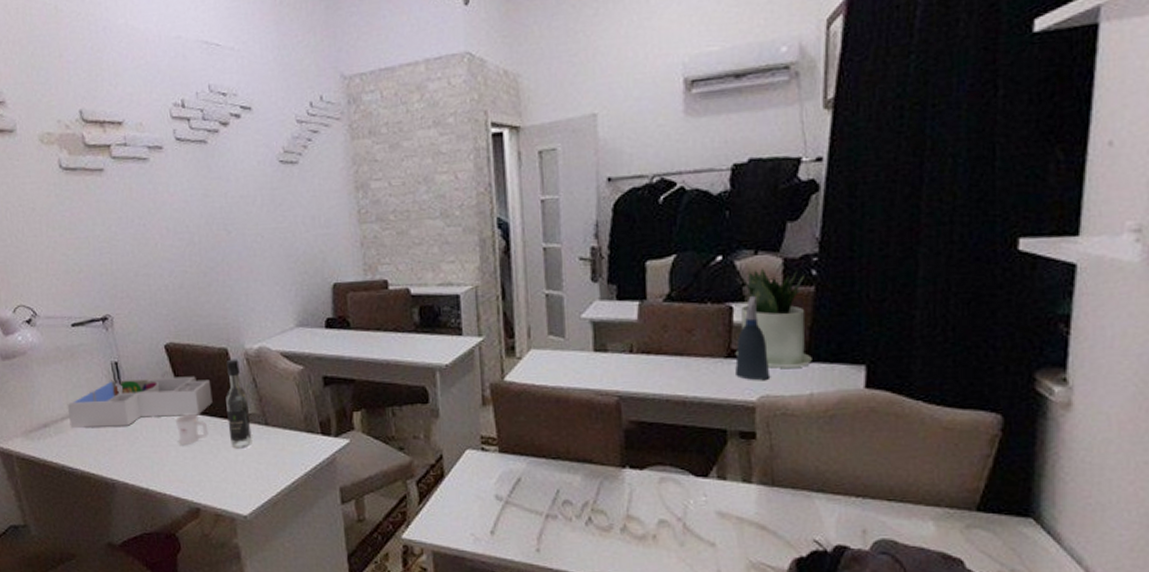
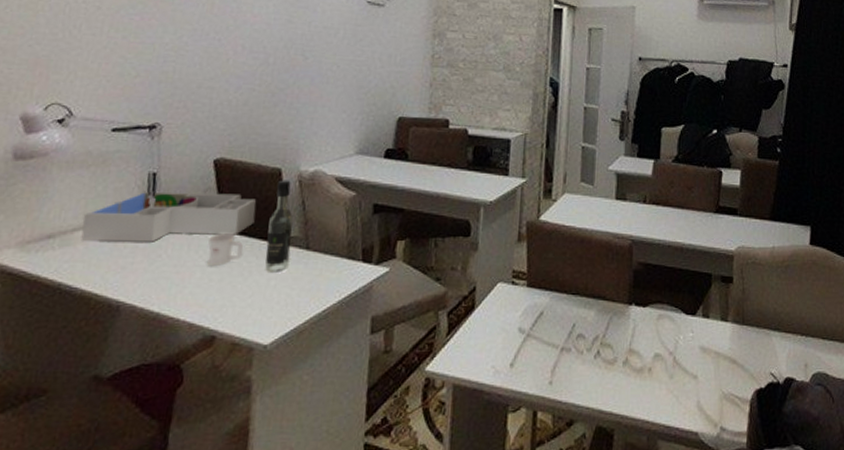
planter: present [735,268,812,368] -> none [721,143,775,225]
spray bottle: present [735,296,771,381] -> none [721,164,746,234]

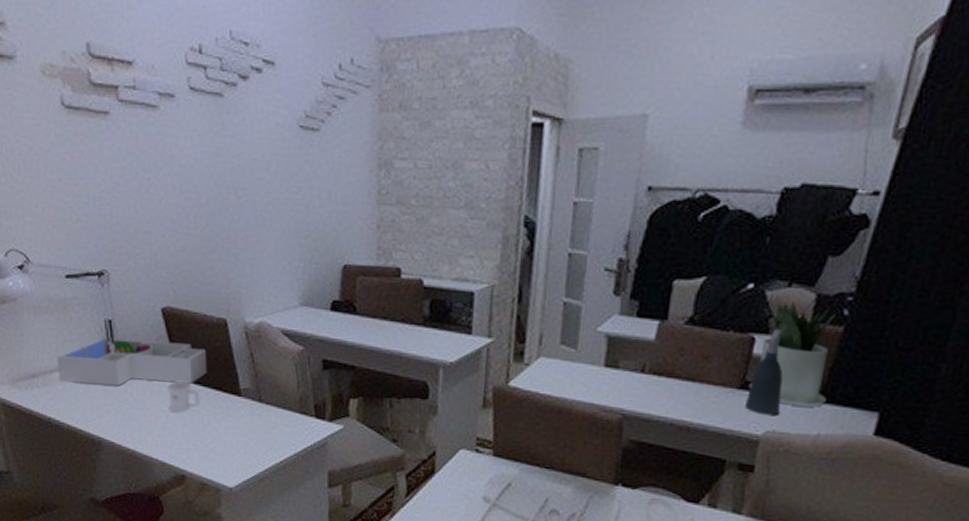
bottle: present [265,180,293,274] -> none [221,331,244,423]
planter: none [721,143,775,225] -> present [748,301,835,407]
spray bottle: none [721,164,746,234] -> present [745,329,783,416]

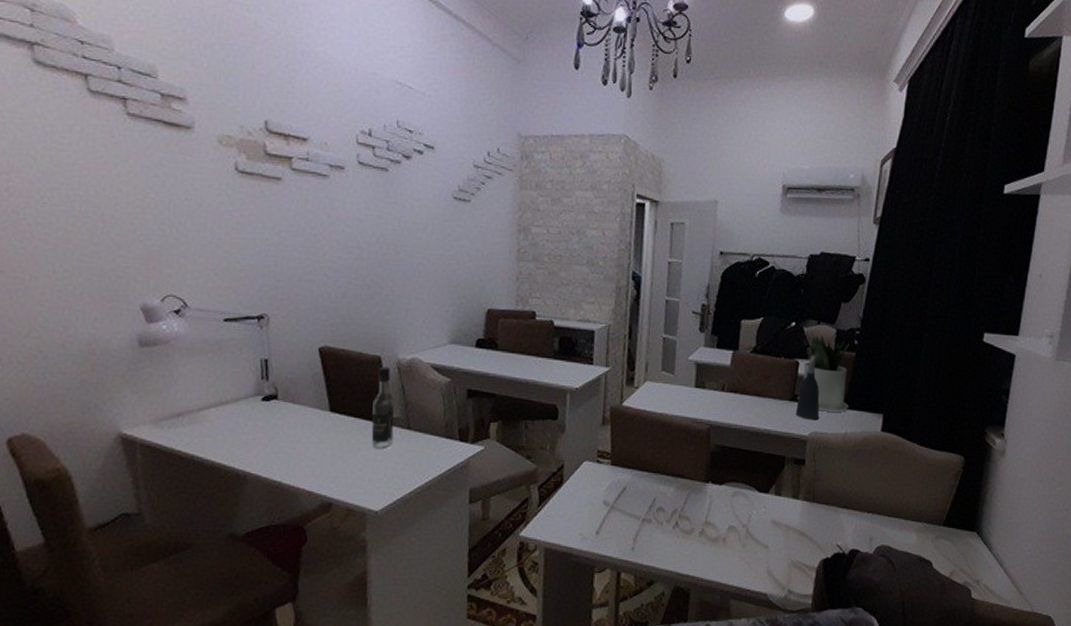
desk organizer: present [56,338,207,386] -> none [206,376,361,421]
mug: present [168,380,200,412] -> none [320,413,352,442]
bottle: none [221,331,244,423] -> present [371,366,395,450]

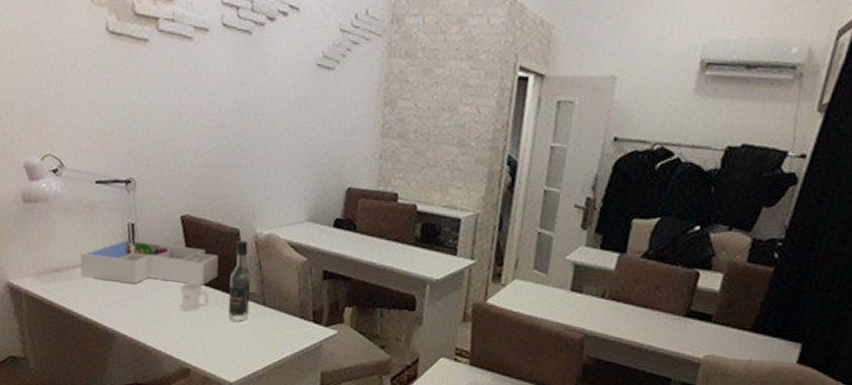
desk organizer: none [206,376,361,421] -> present [80,240,219,286]
mug: none [320,413,352,442] -> present [180,282,210,311]
spray bottle: present [796,356,820,421] -> none [689,267,723,343]
planter: present [797,335,849,412] -> none [693,243,767,336]

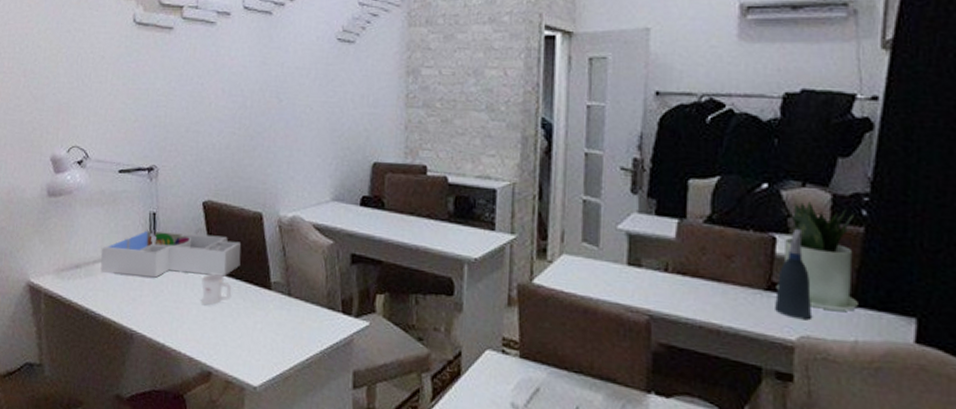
bottle: present [228,240,251,323] -> none [251,224,275,317]
spray bottle: none [689,267,723,343] -> present [775,229,813,320]
planter: none [693,243,767,336] -> present [776,201,858,311]

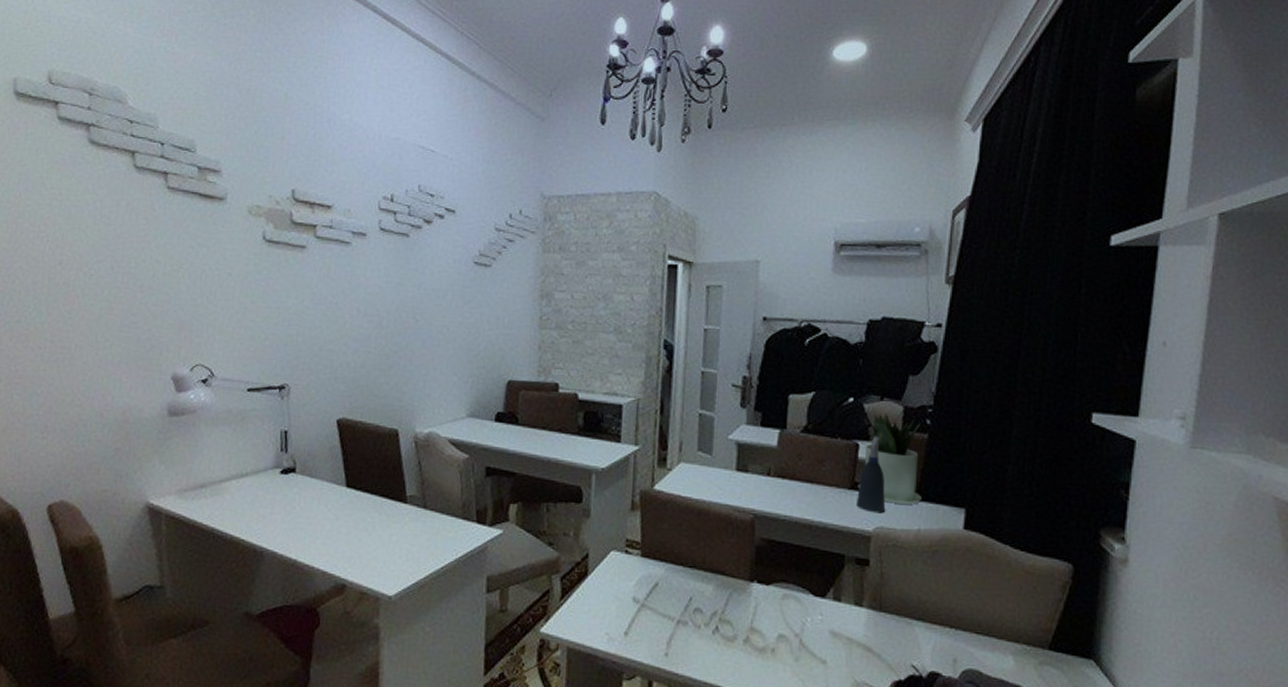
desk organizer: present [100,230,242,278] -> none [227,448,377,495]
mug: present [202,273,232,305] -> none [336,489,367,520]

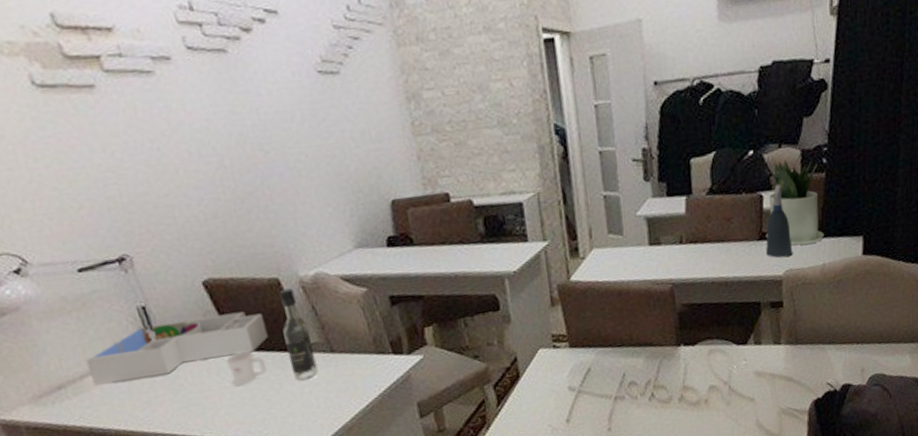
desk organizer: none [227,448,377,495] -> present [85,311,269,386]
mug: none [336,489,367,520] -> present [226,350,268,386]
bottle: none [386,440,411,530] -> present [279,288,319,382]

